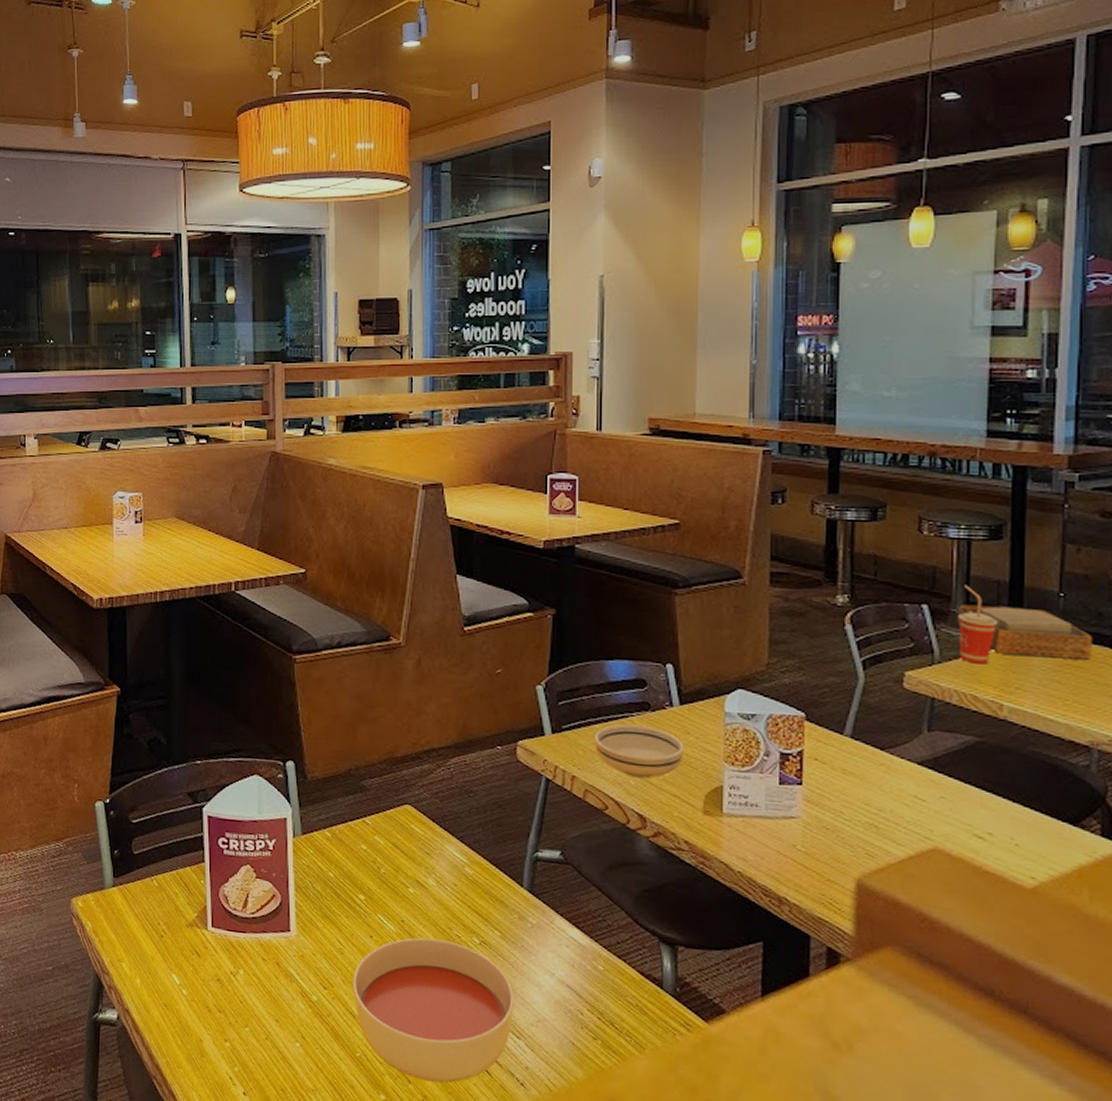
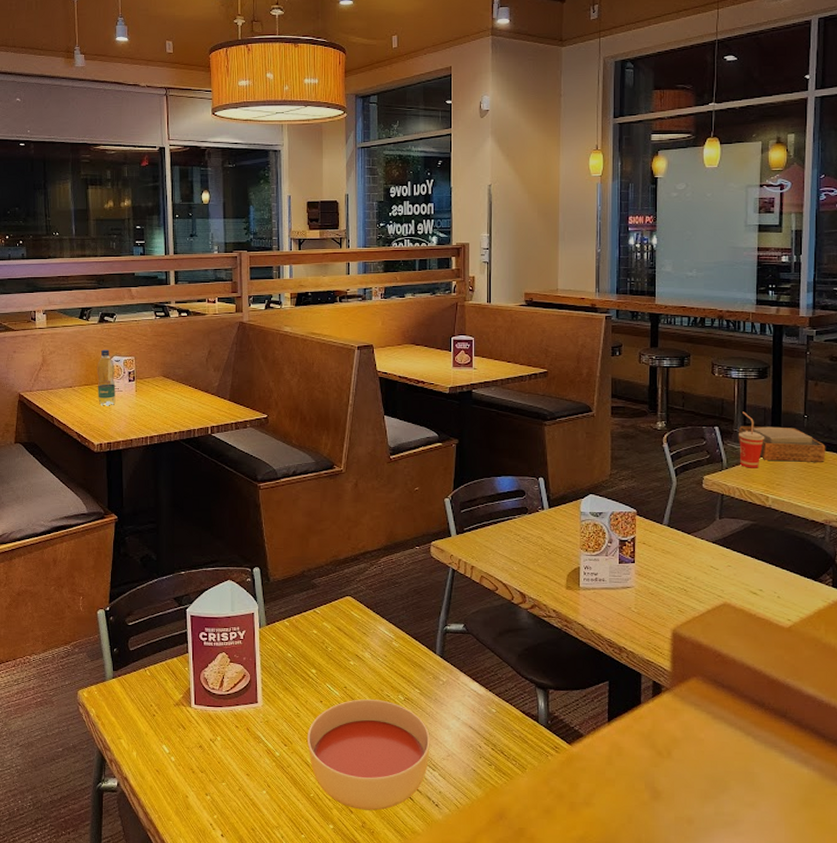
bottle: none [97,483,119,553] -> present [97,350,116,406]
bowl: present [594,724,684,779] -> none [487,524,552,565]

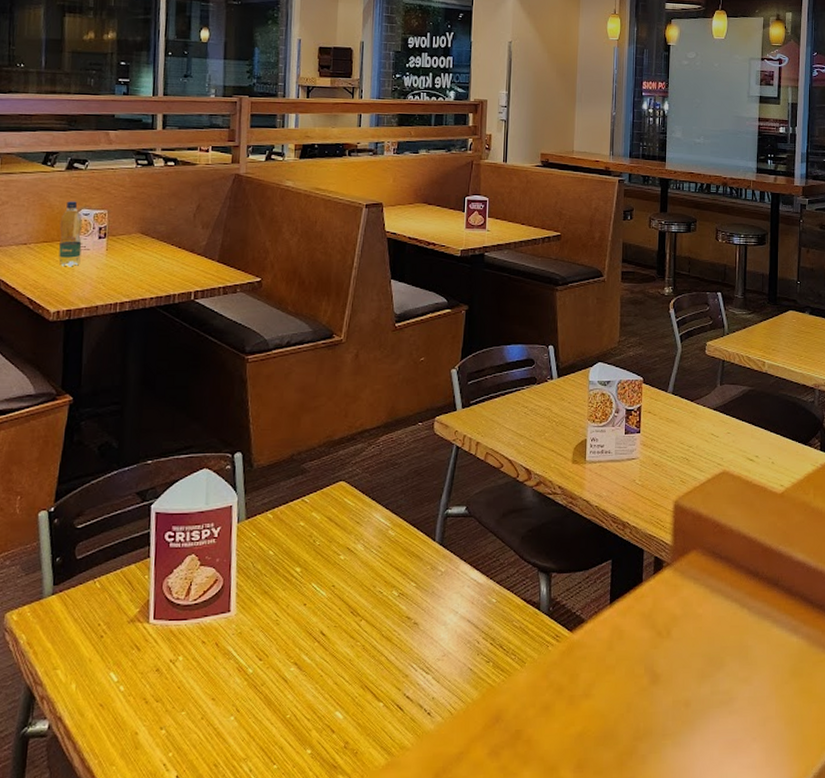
bowl: present [307,699,431,811] -> none [286,598,426,728]
beverage cup: present [738,411,765,468] -> none [738,277,763,334]
napkin holder: present [738,426,826,462] -> none [738,292,816,327]

